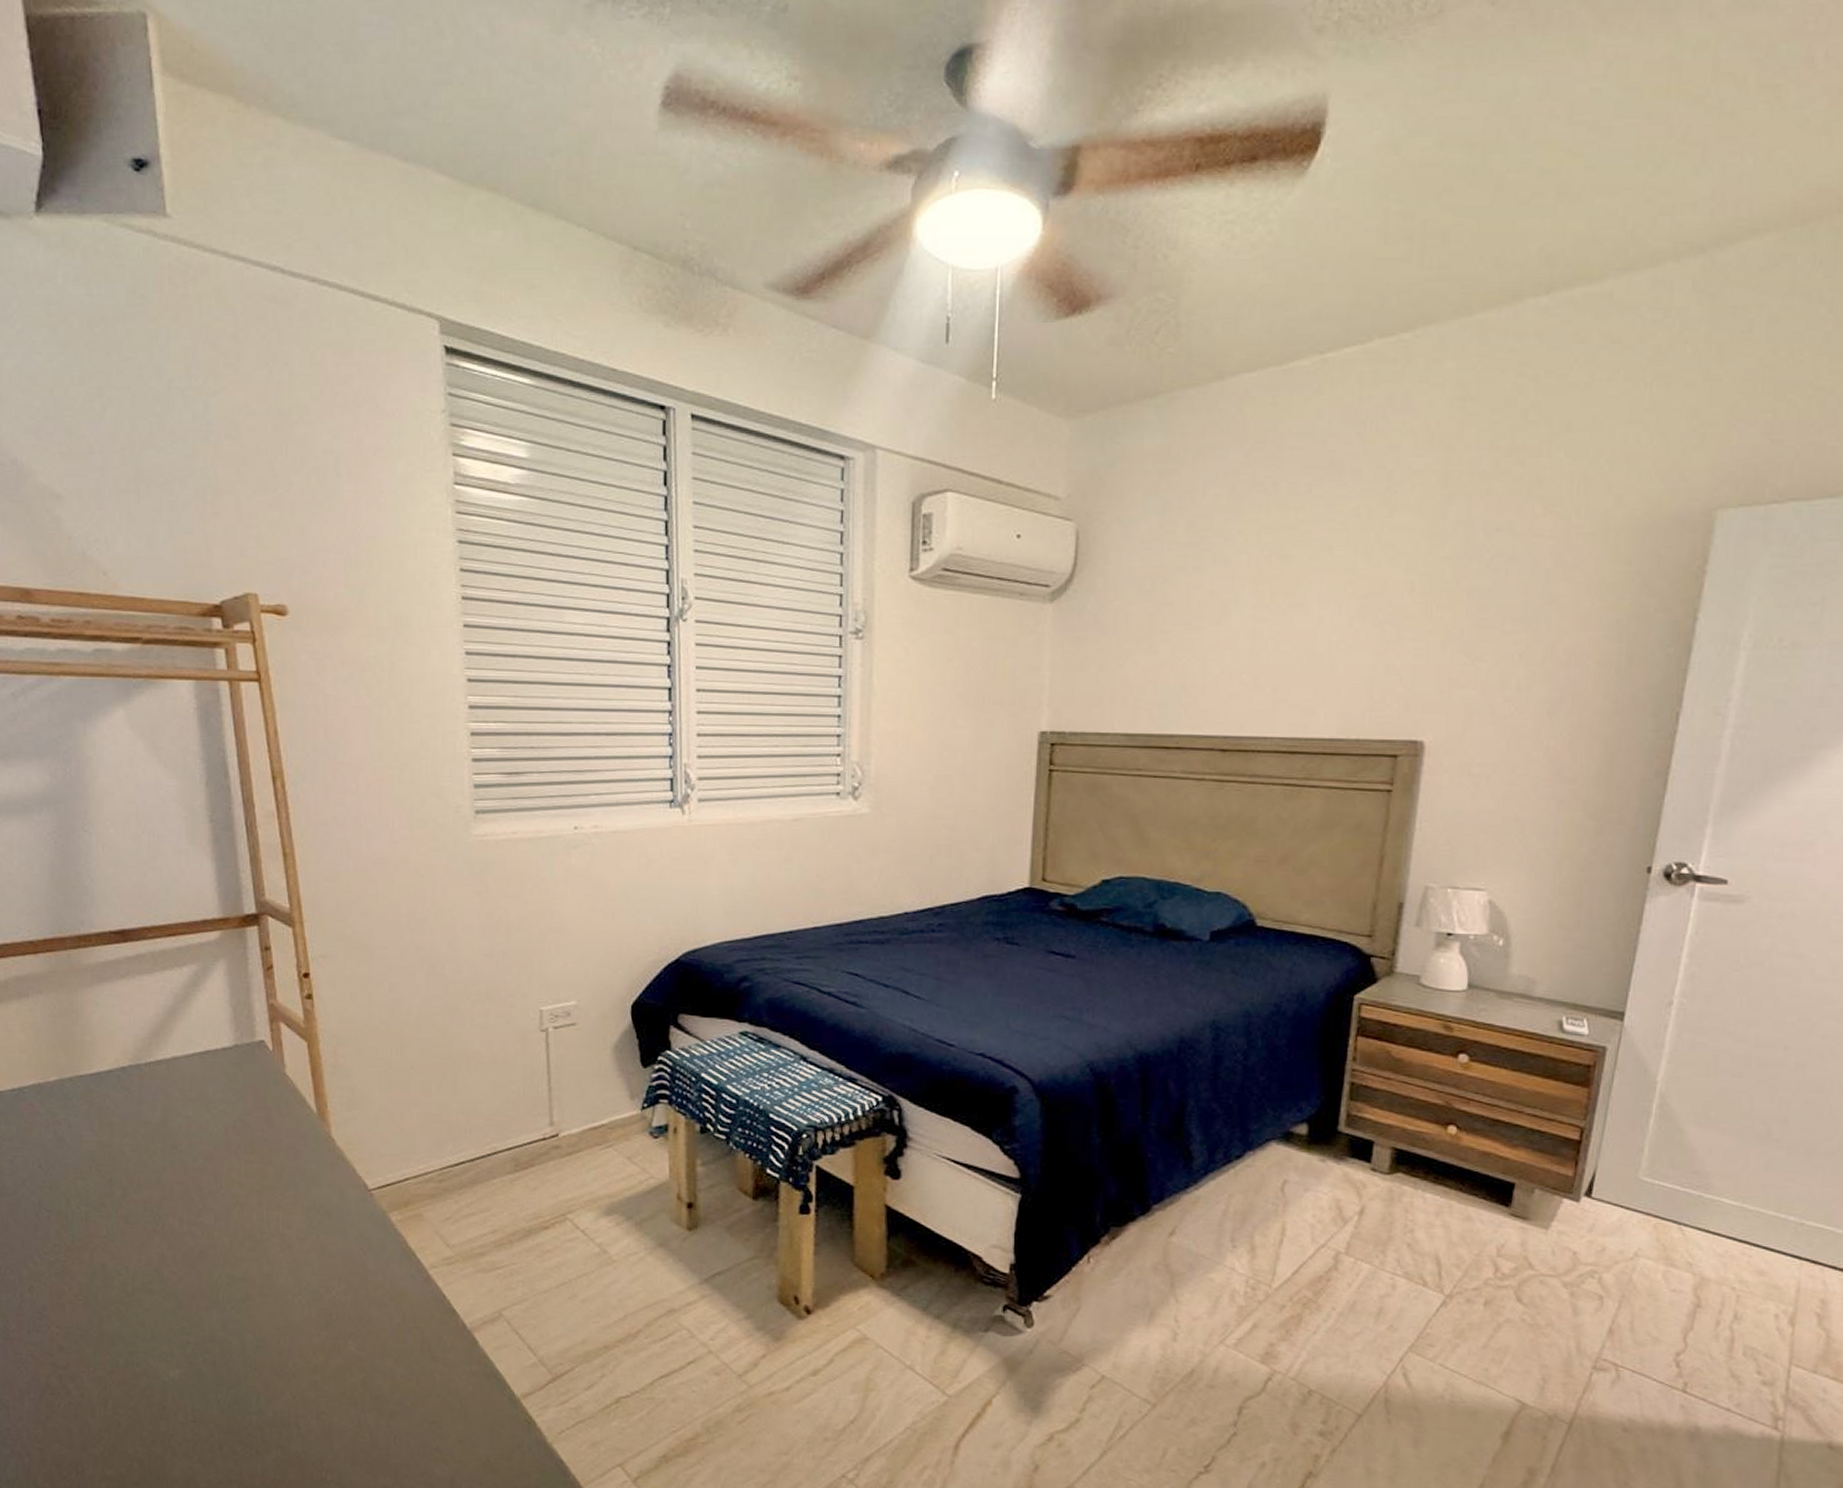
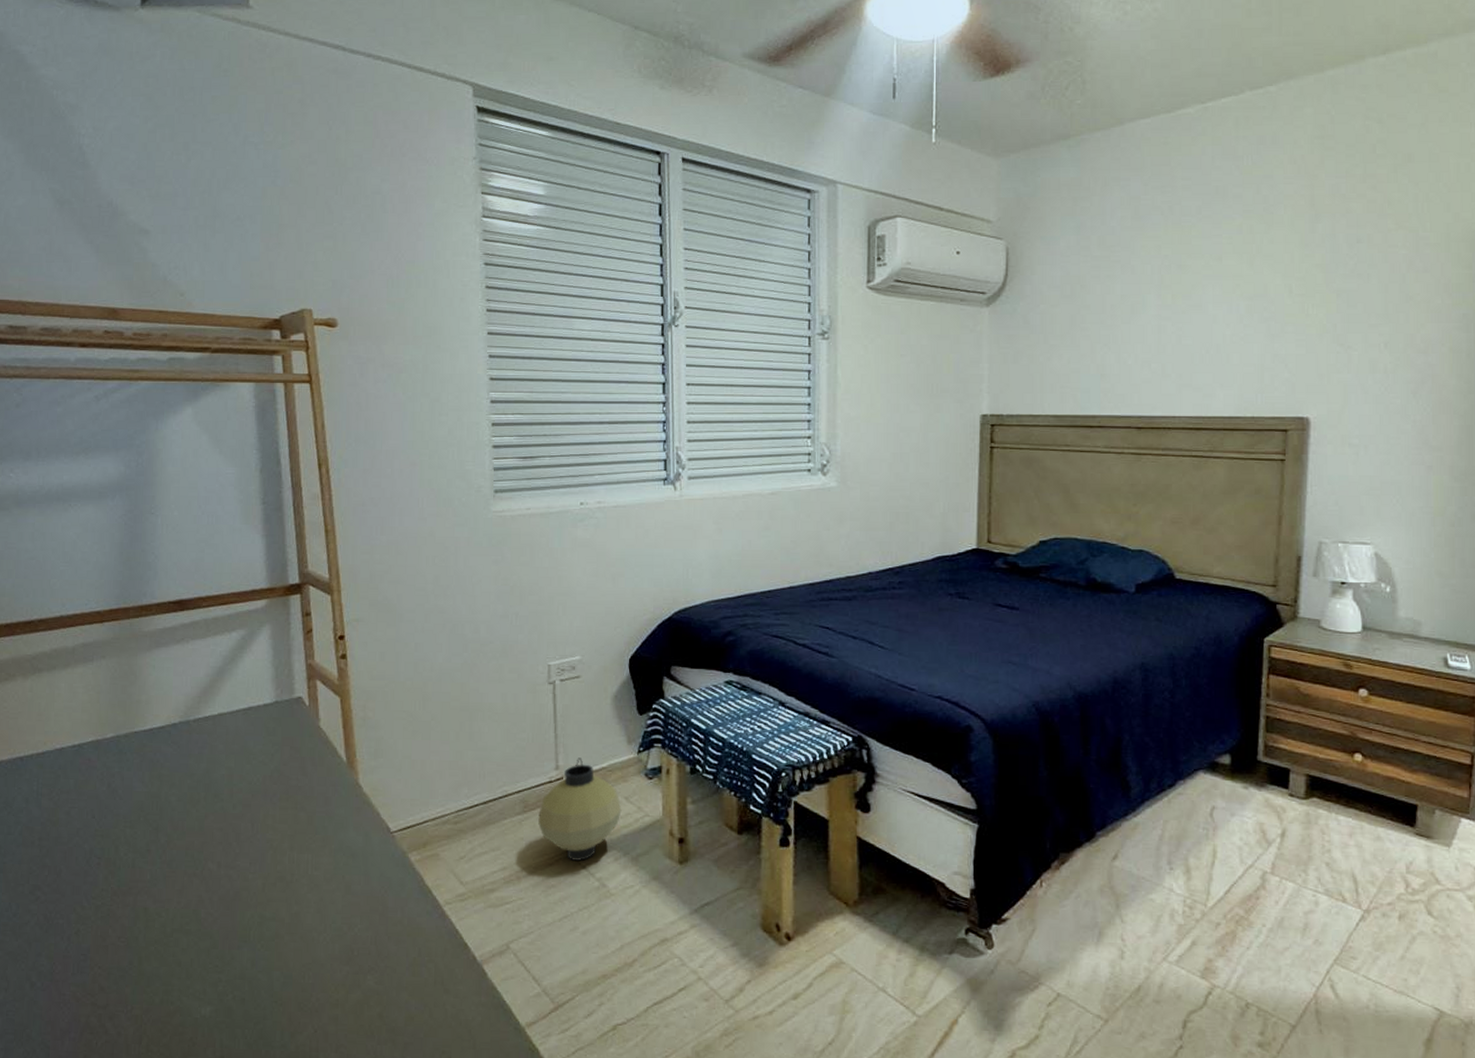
lantern: none [531,1113,624,1225] -> present [538,758,622,861]

